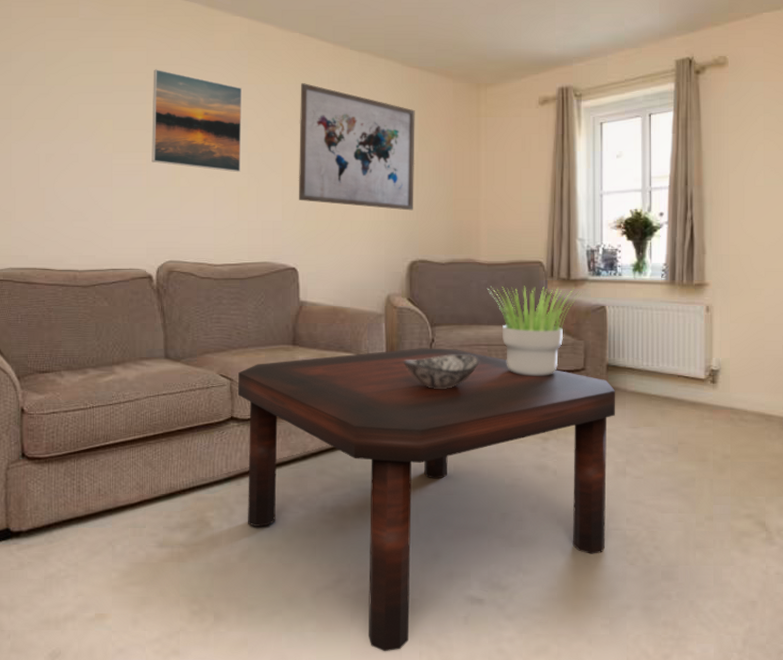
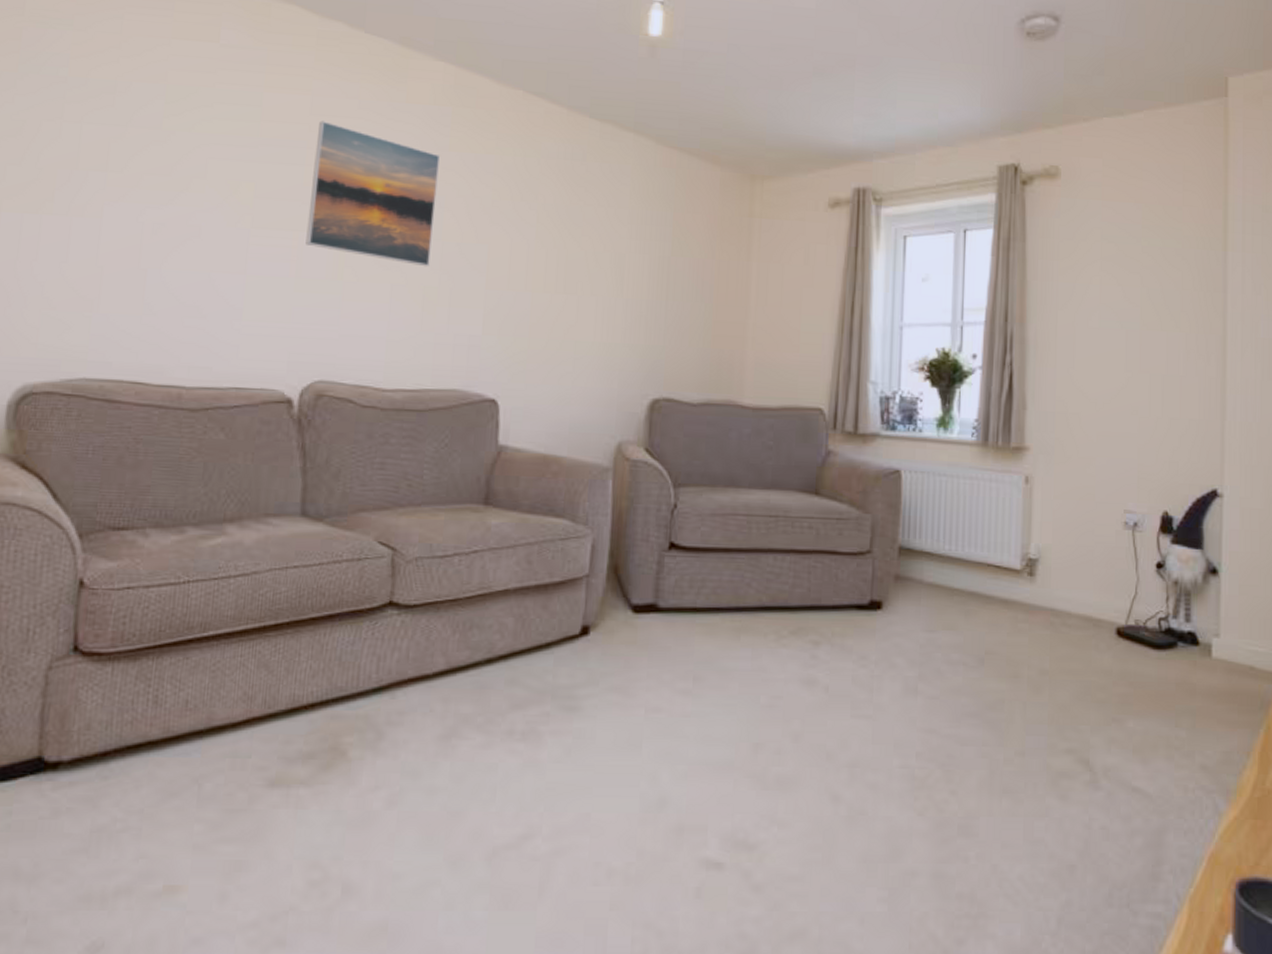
coffee table: present [237,348,616,652] -> none [401,515,909,939]
wall art: present [298,83,415,211] -> none [507,155,670,333]
decorative bowl: present [403,354,479,389] -> none [633,526,735,572]
potted plant: present [487,286,581,376] -> none [751,438,871,559]

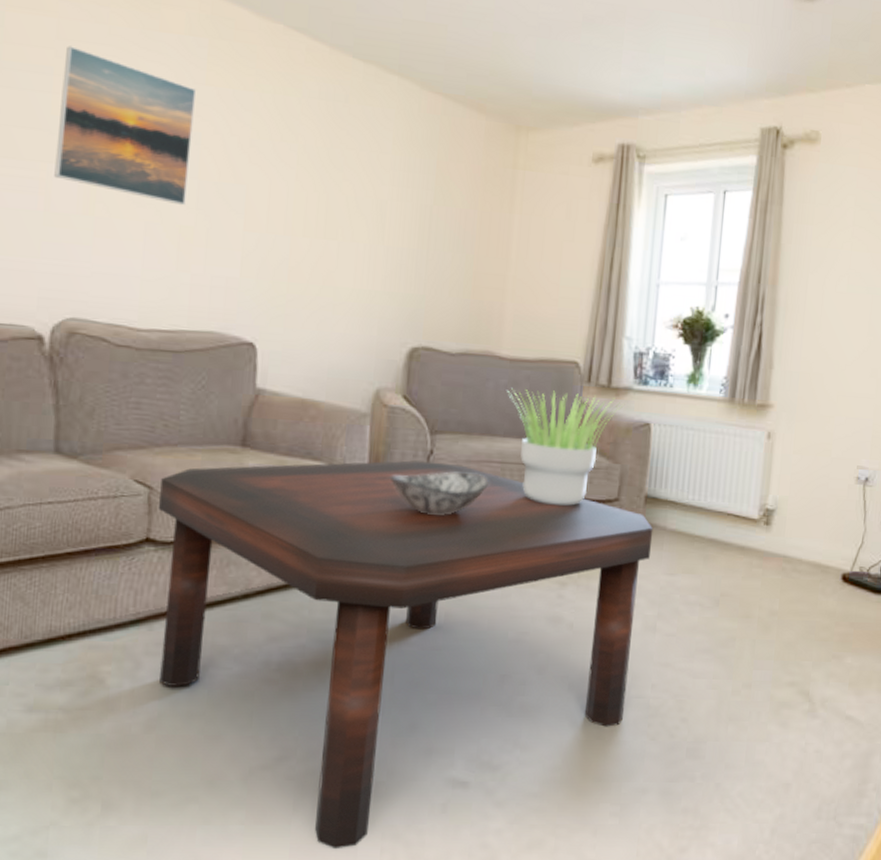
coffee table: none [401,515,909,939] -> present [157,460,654,850]
decorative bowl: none [633,526,735,572] -> present [389,472,489,515]
potted plant: none [751,438,871,559] -> present [507,389,623,506]

